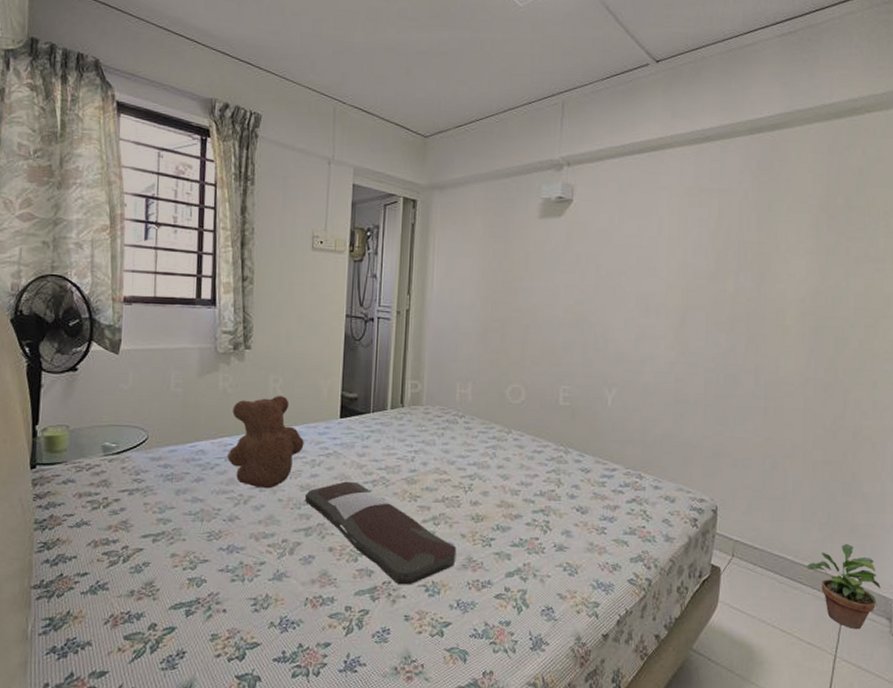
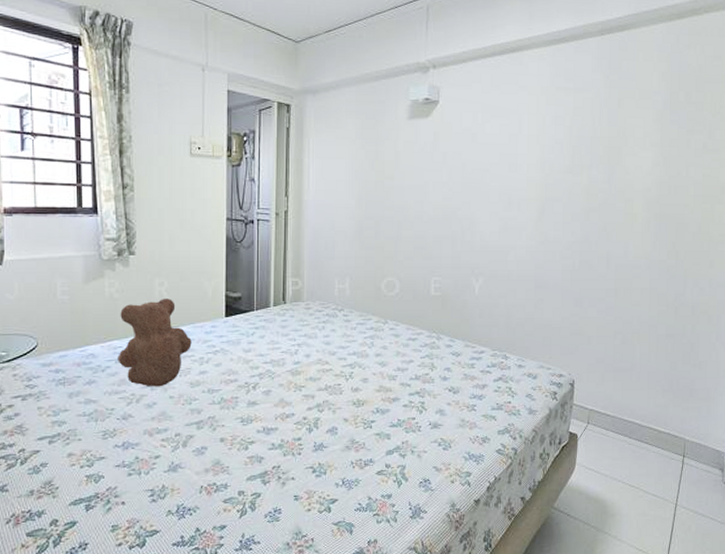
serving tray: present [305,481,457,585] -> none [196,376,340,469]
potted plant: present [806,544,881,630] -> none [651,407,715,481]

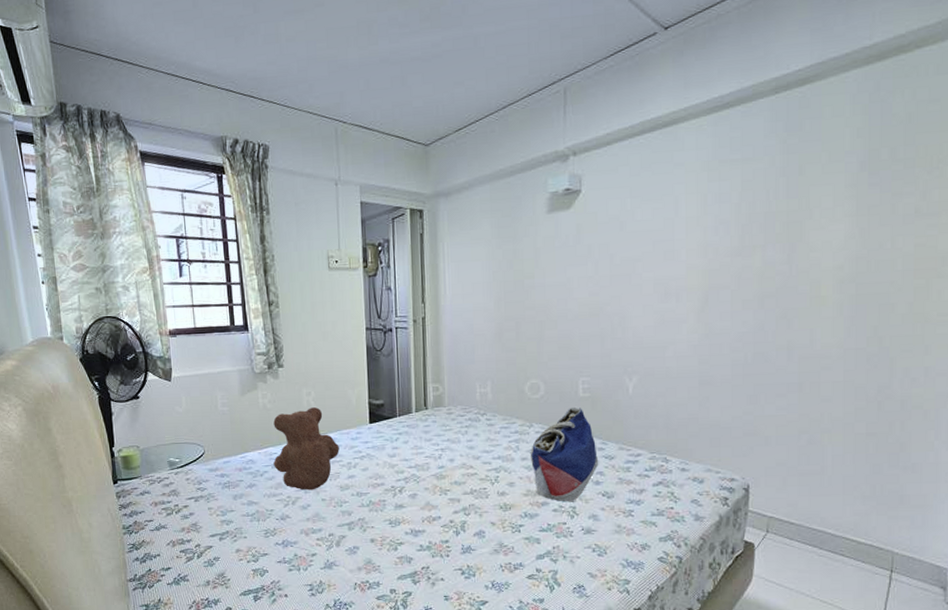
tote bag: none [383,305,447,398] -> present [530,406,599,502]

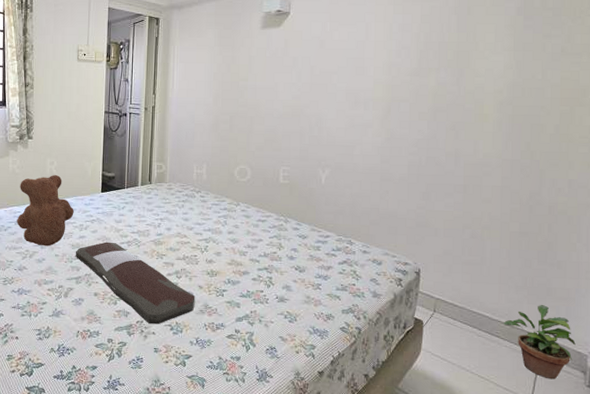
serving tray: none [345,480,488,570] -> present [76,242,195,325]
tote bag: present [530,406,599,502] -> none [235,191,294,273]
potted plant: none [848,515,934,599] -> present [503,305,576,380]

